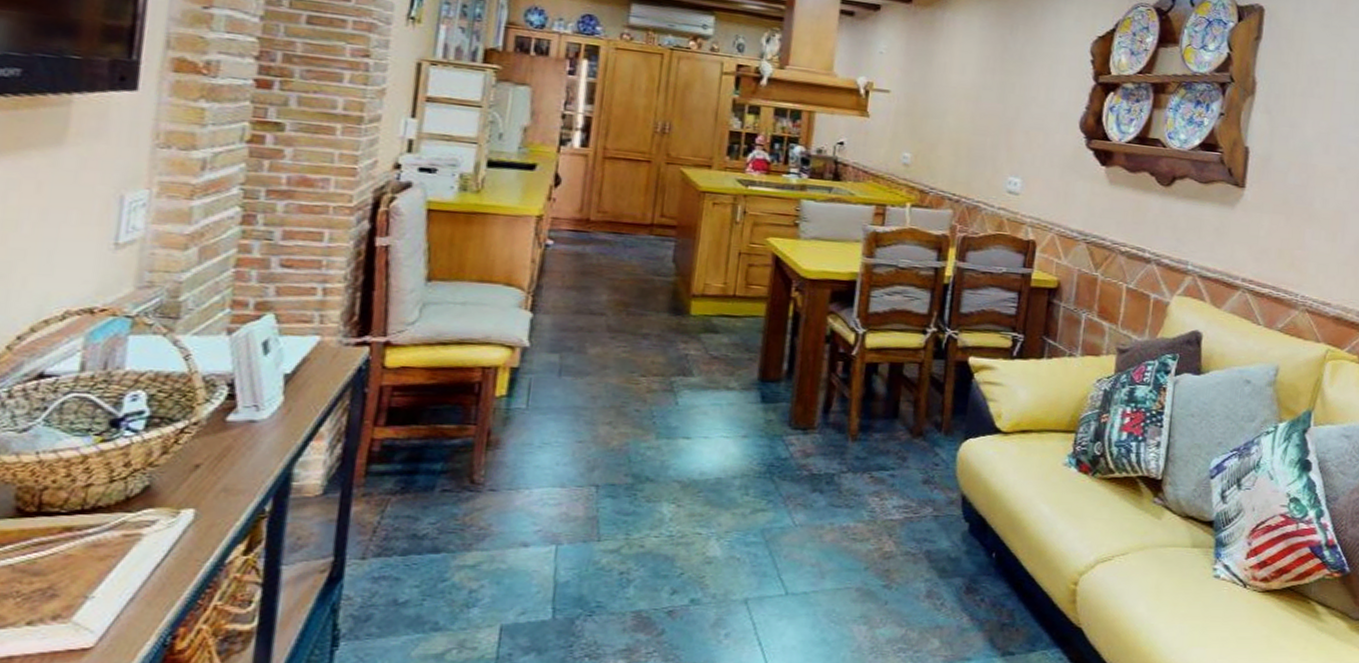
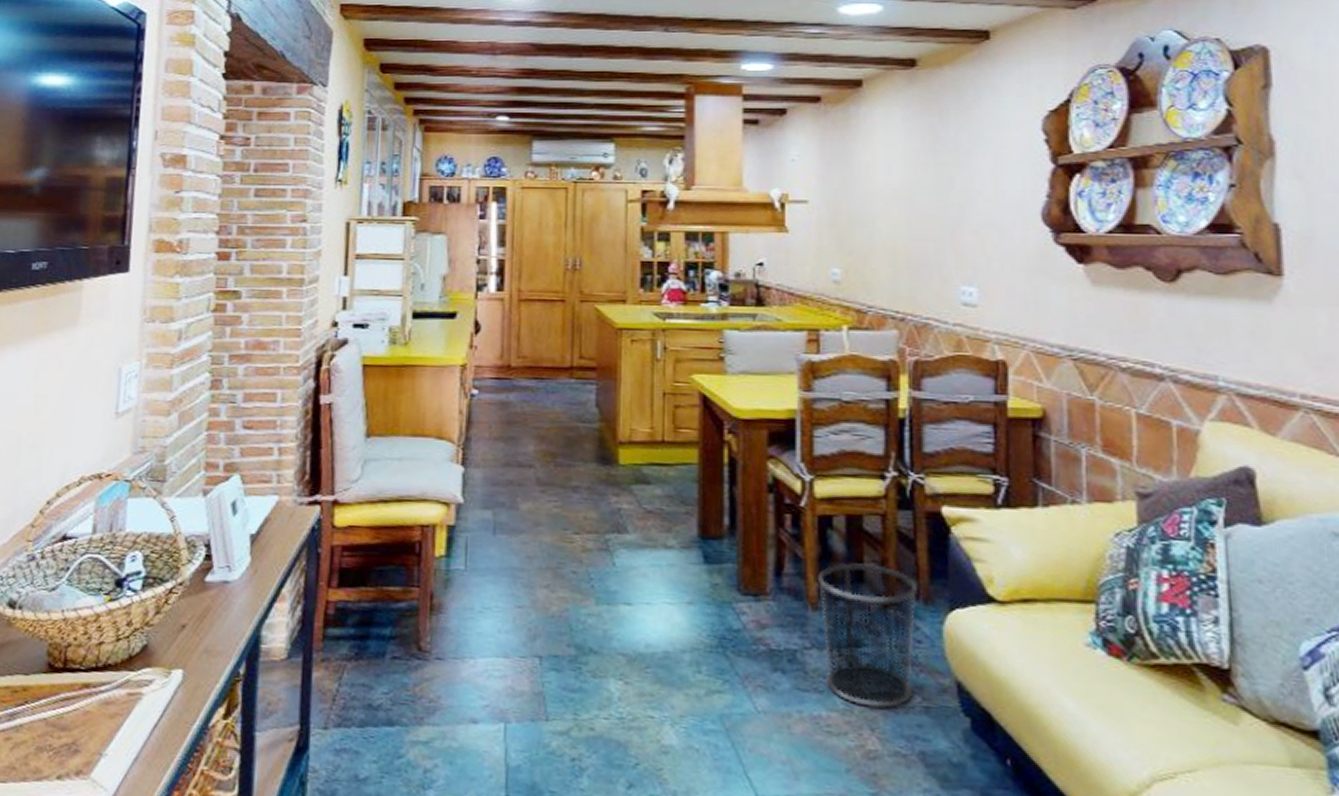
trash can: none [856,402,942,519] -> present [817,562,918,709]

